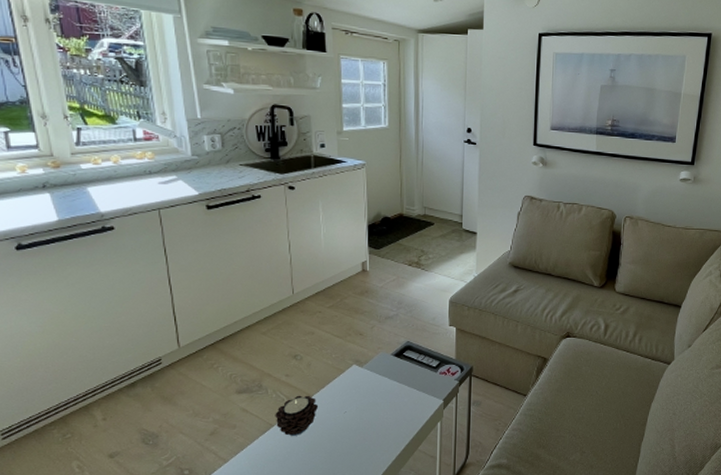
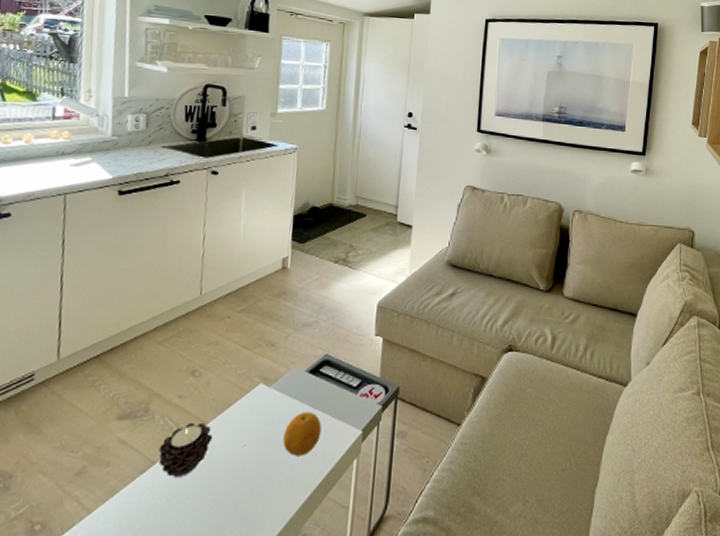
fruit: none [377,386,409,420] -> present [283,411,322,456]

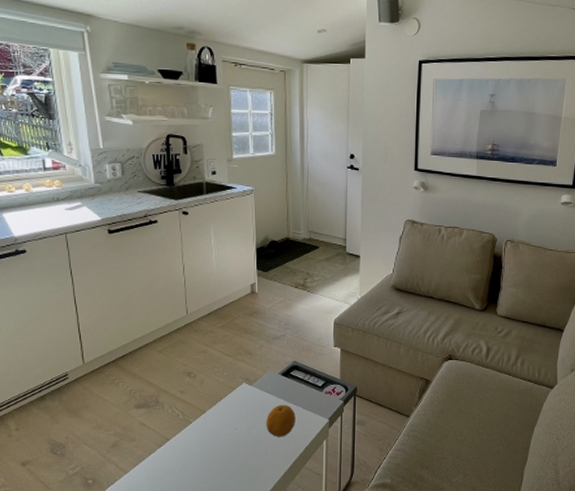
candle: present [158,422,214,477] -> none [171,411,211,450]

